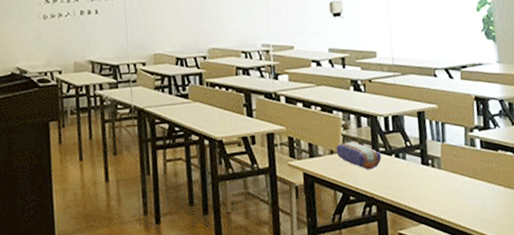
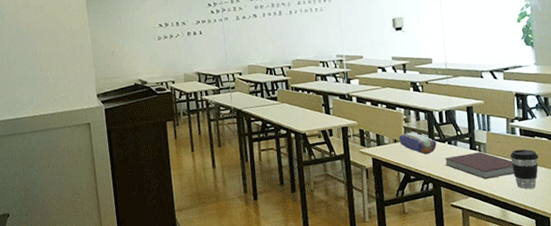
notebook: none [390,168,475,202] -> present [444,152,515,180]
coffee cup: none [469,165,503,215] -> present [510,149,539,189]

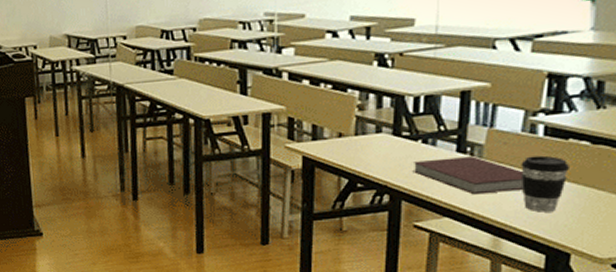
pencil case: present [399,132,437,155] -> none [346,123,404,156]

